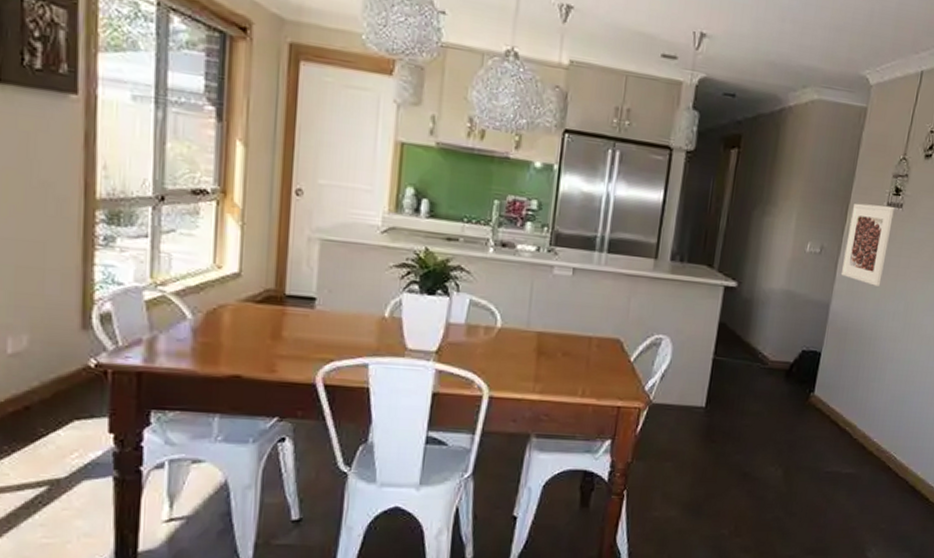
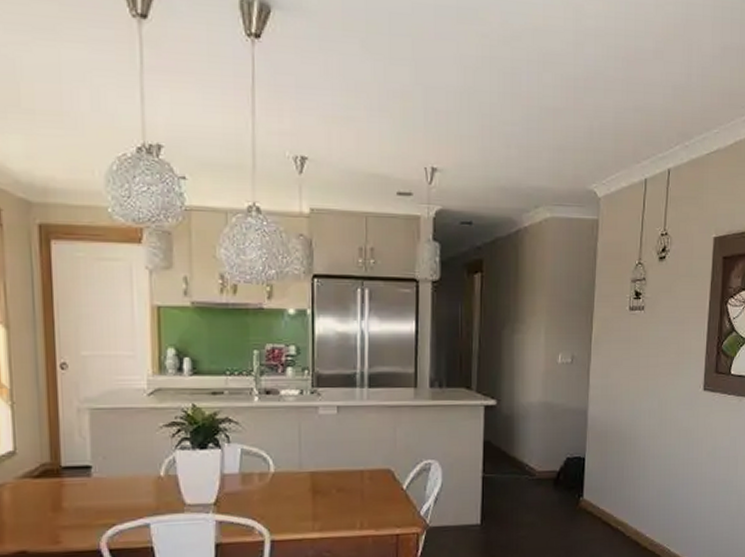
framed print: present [840,203,895,286] -> none [594,309,637,388]

